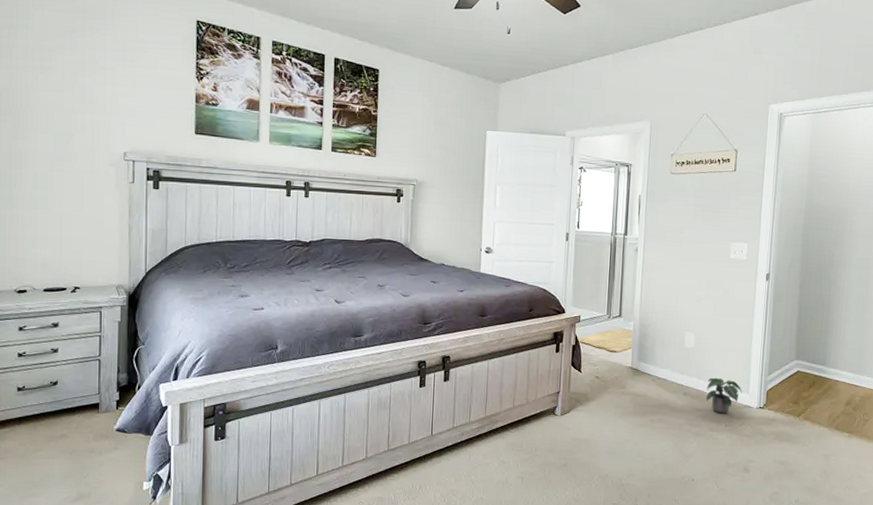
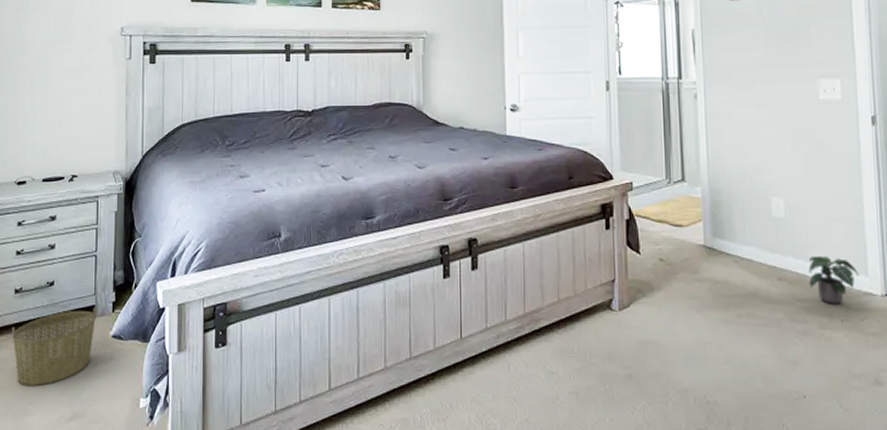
basket: none [14,405,102,472] -> present [11,307,98,387]

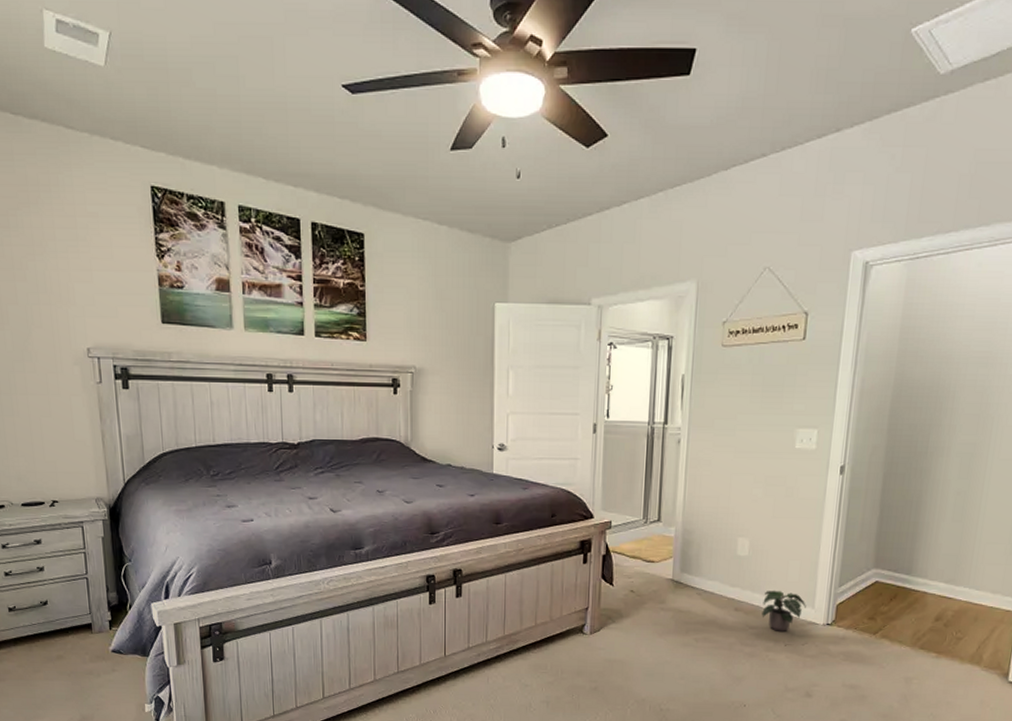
basket: present [11,307,98,387] -> none [10,625,95,694]

